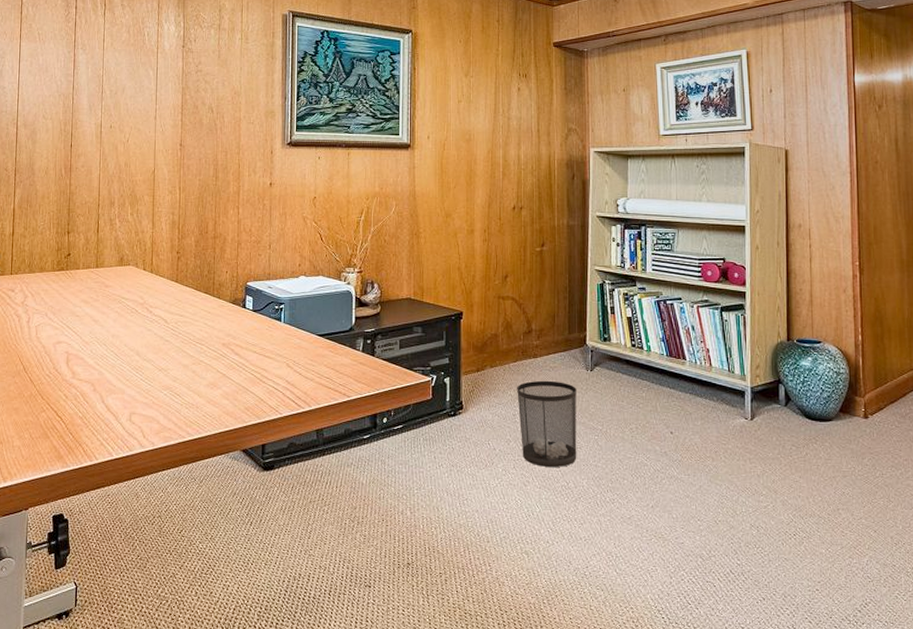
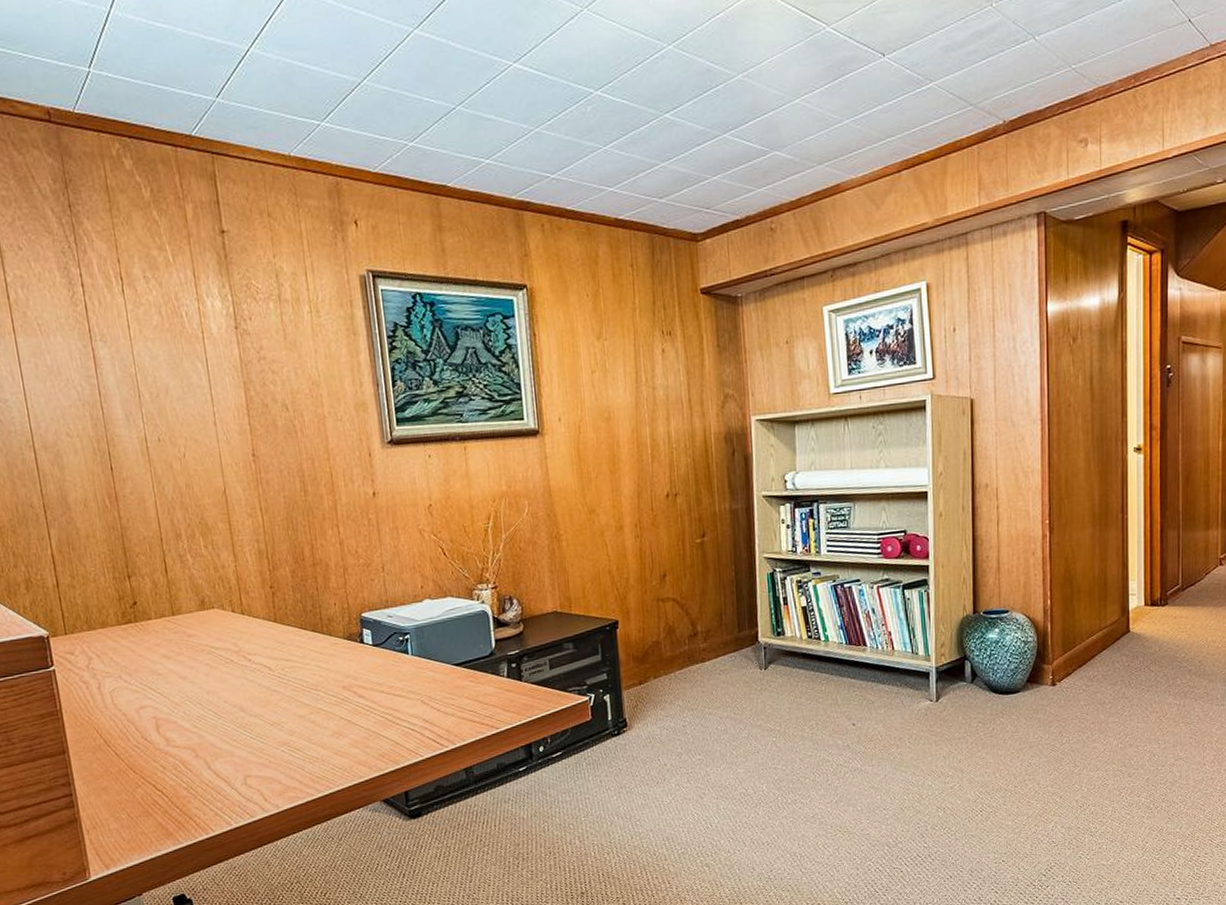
waste bin: present [517,380,577,467] -> none [685,684,755,777]

